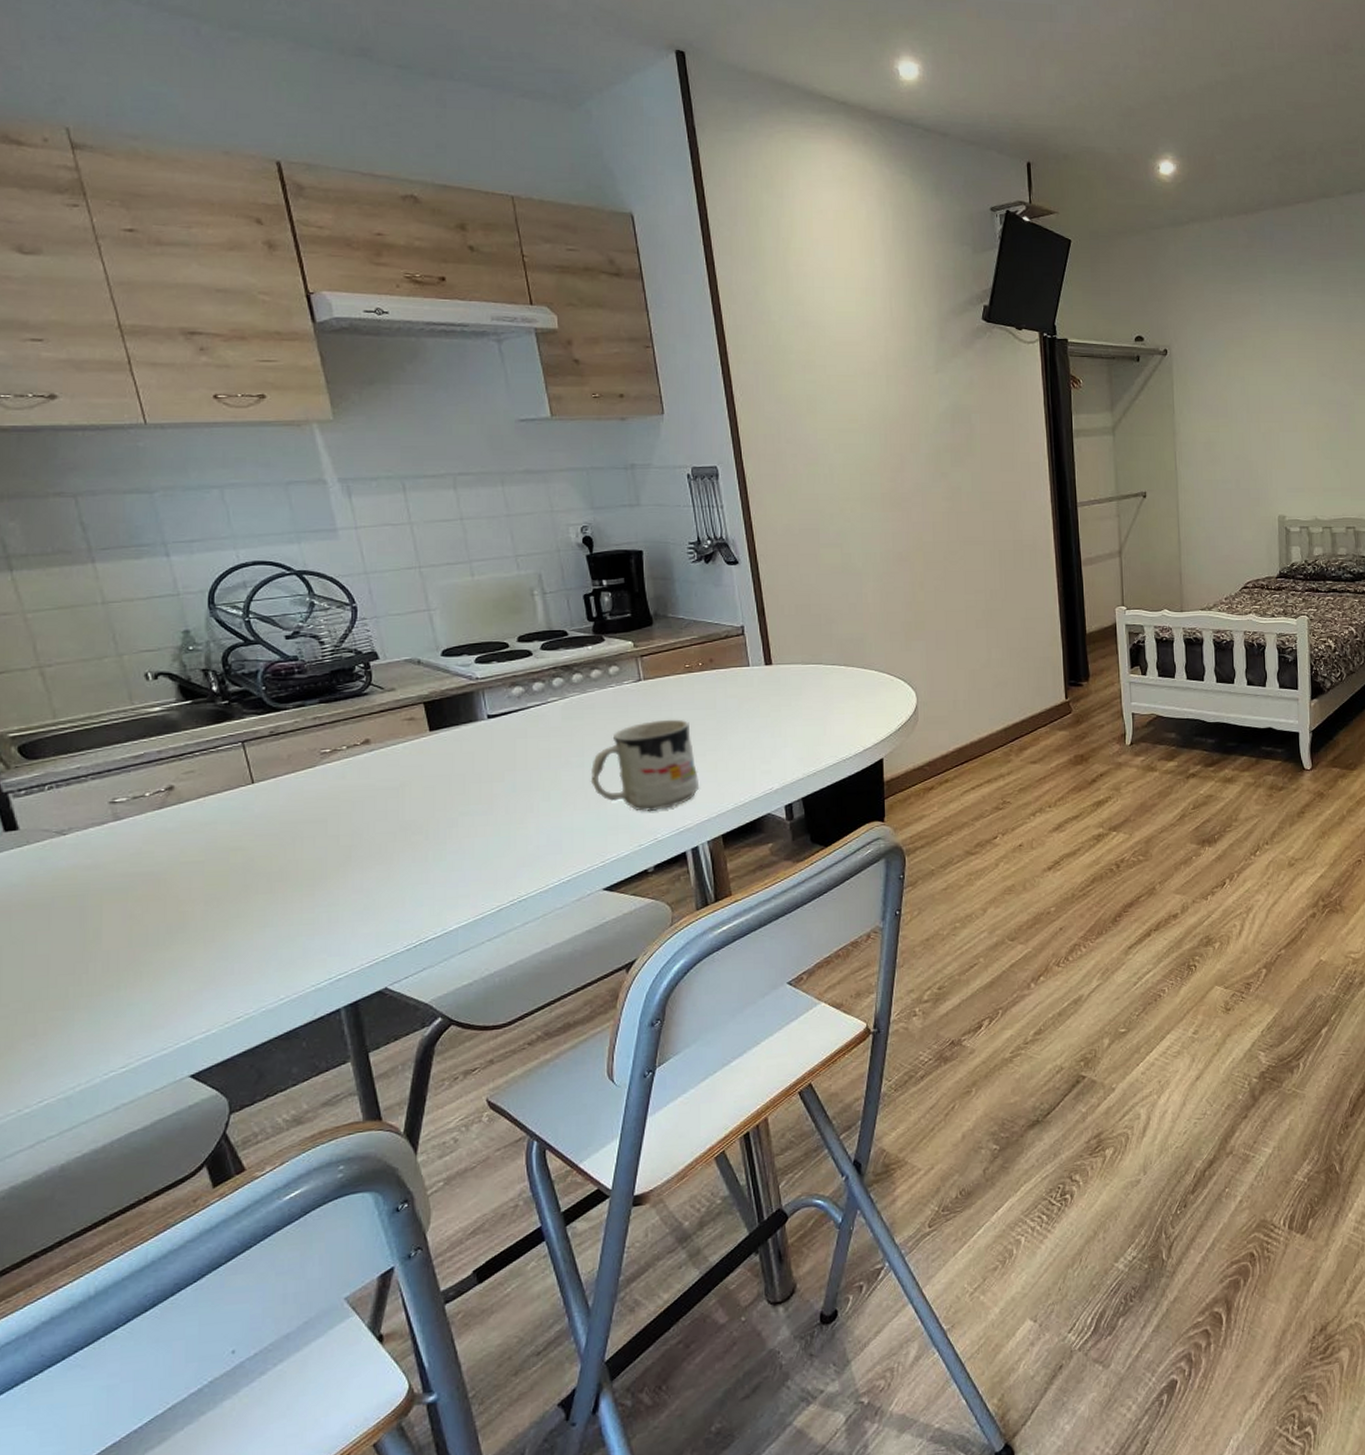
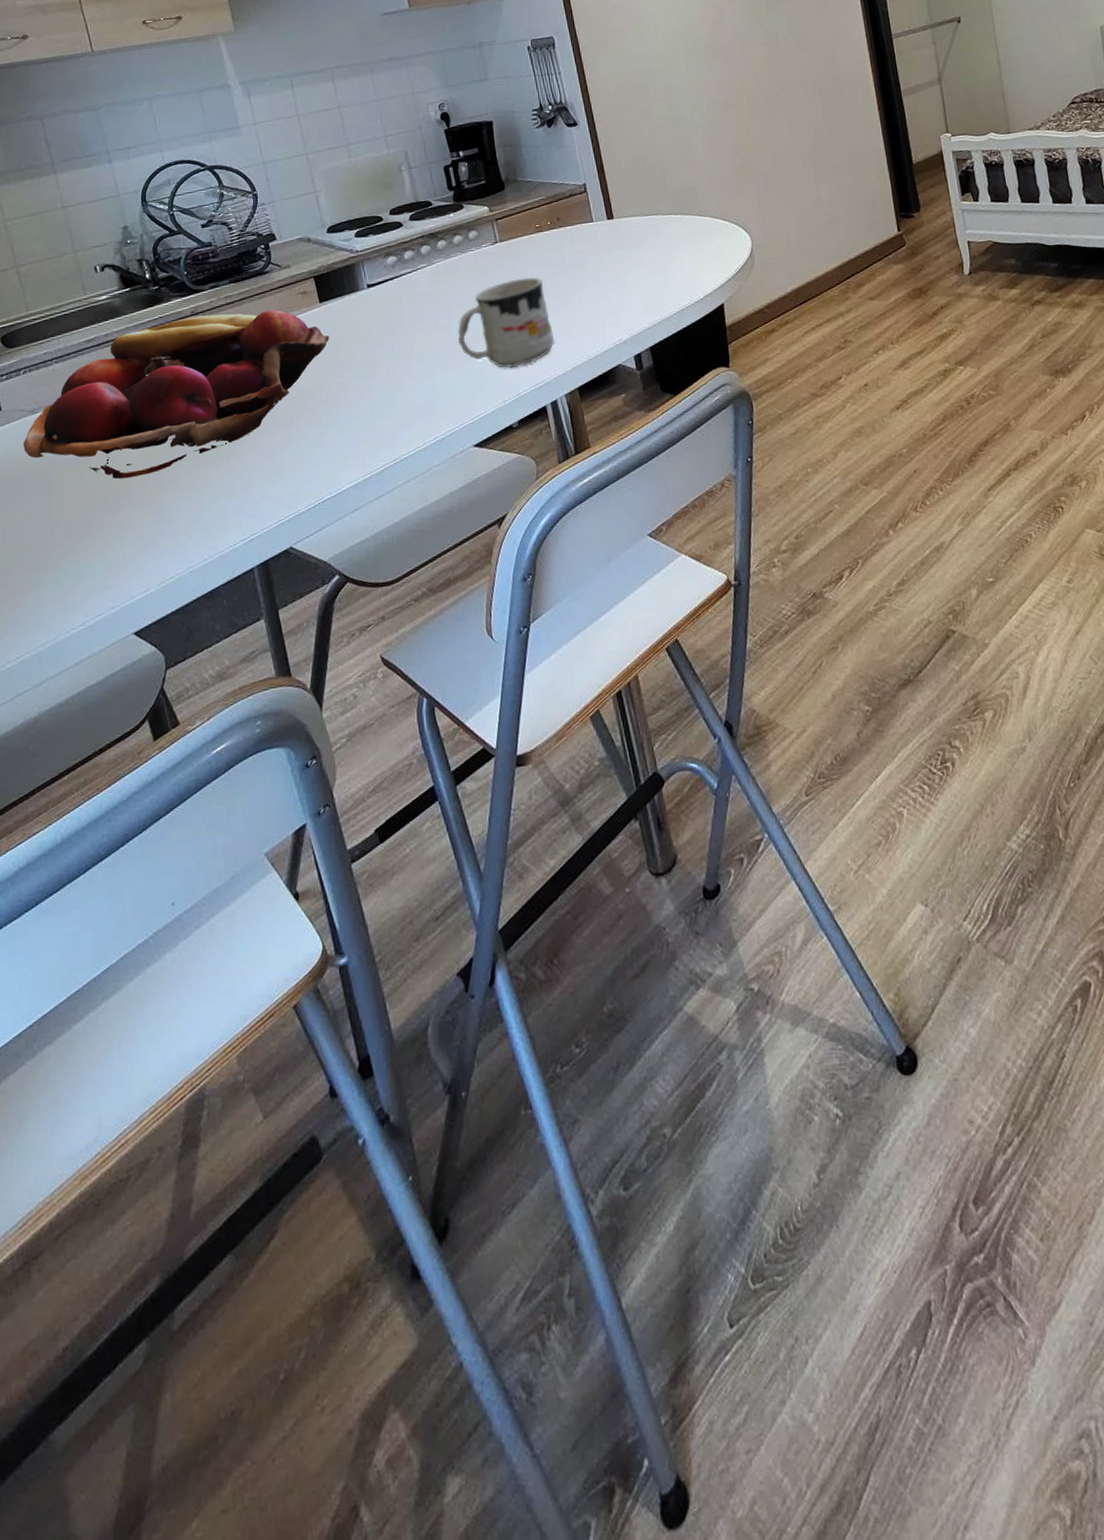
fruit basket: none [47,735,441,911] -> present [22,310,330,479]

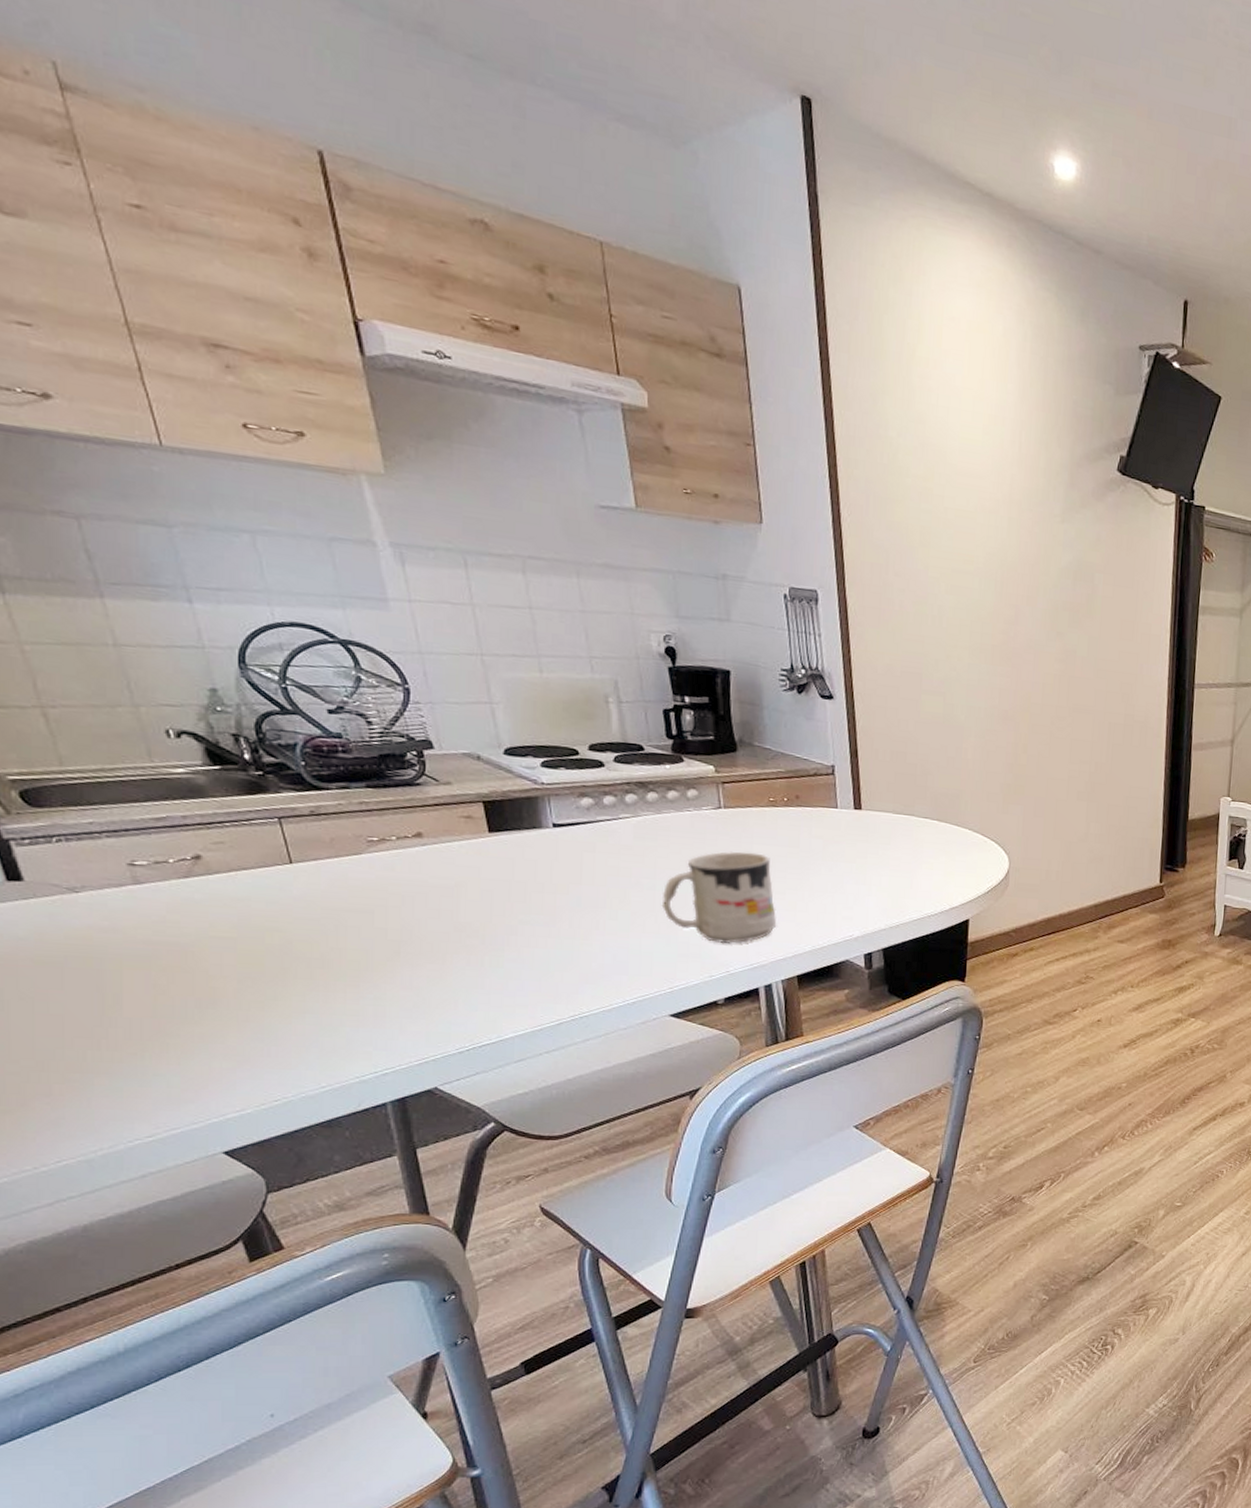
fruit basket: present [22,310,330,479] -> none [58,816,500,987]

